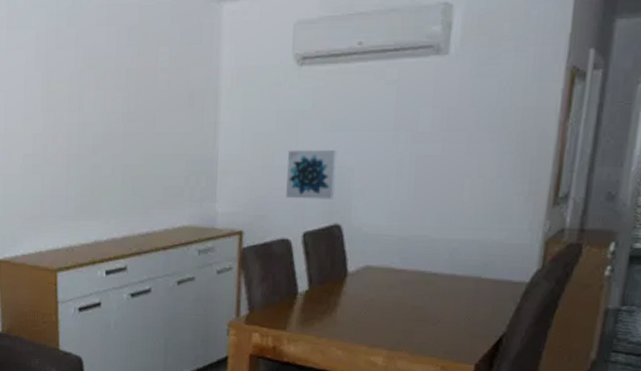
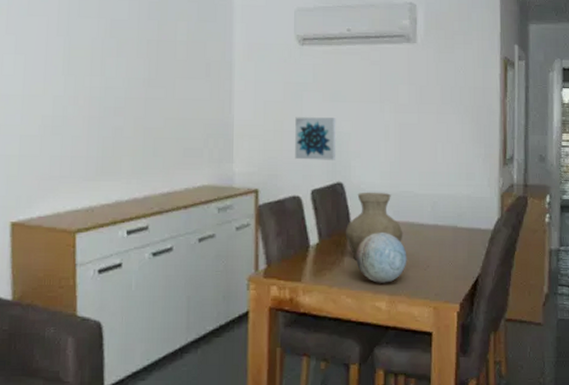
vase: none [339,235,411,310] -> present [345,192,403,260]
decorative orb: none [350,281,414,337] -> present [356,233,407,283]

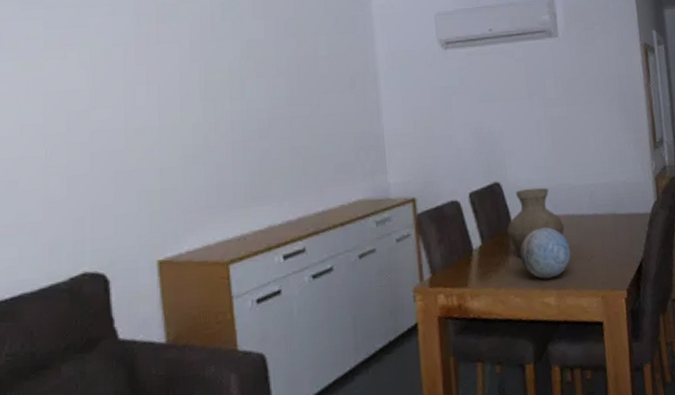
wall art: present [295,117,337,160] -> none [446,118,491,164]

